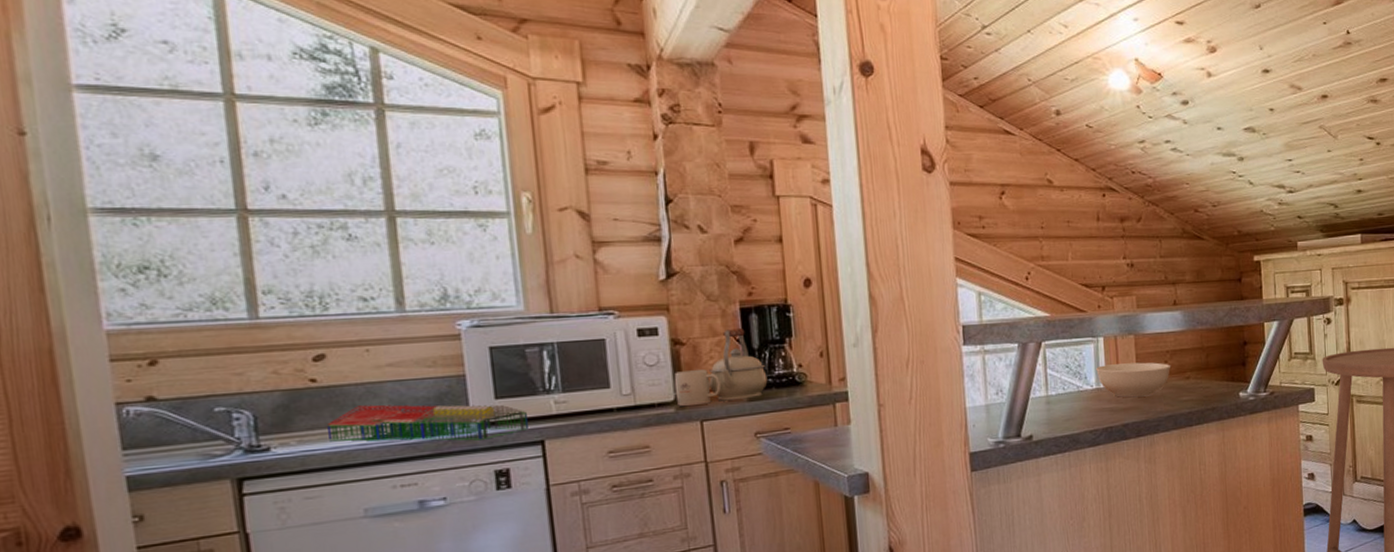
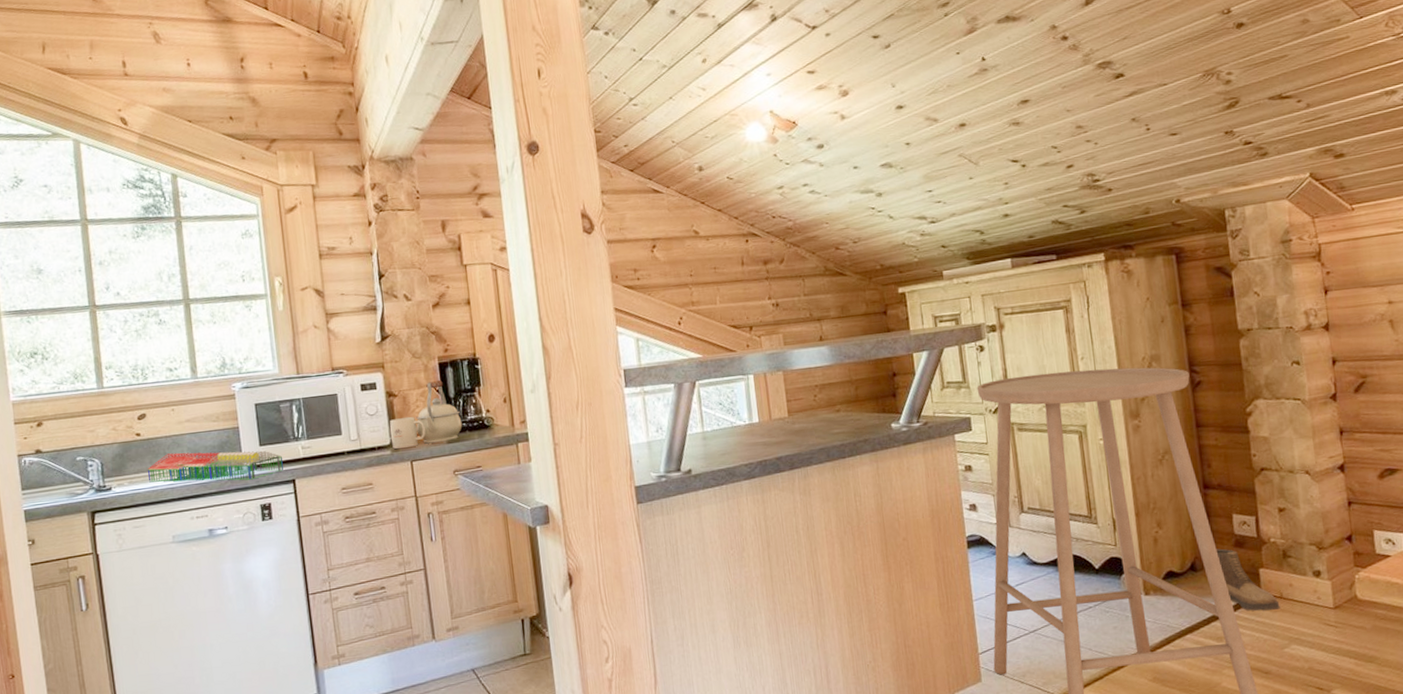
bowl: present [1096,362,1172,398] -> none [748,397,821,432]

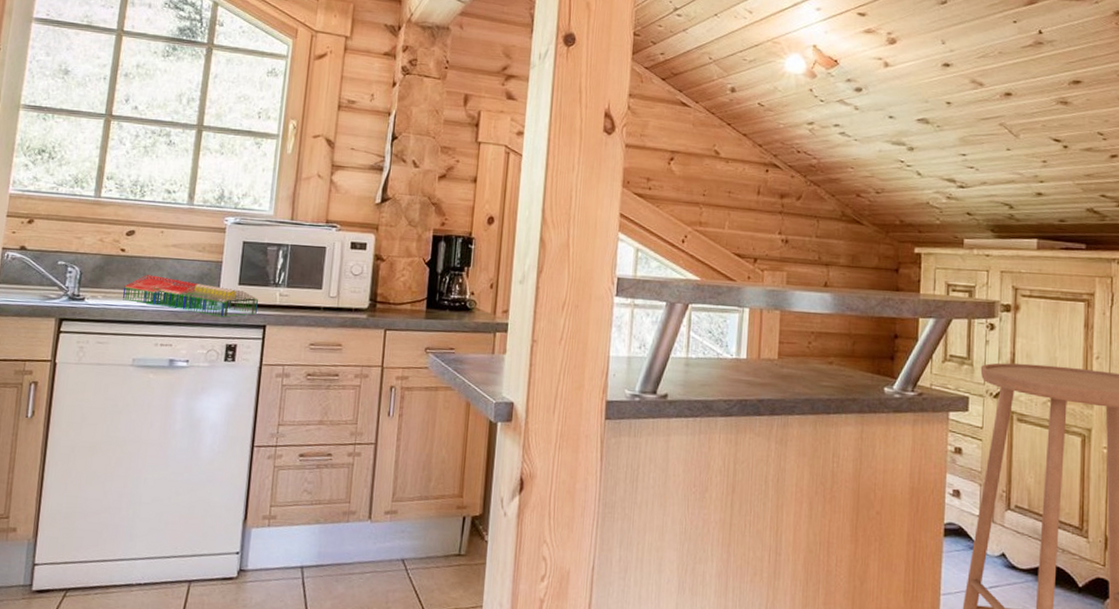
mug: present [389,416,427,450] -> none [369,283,407,316]
kettle: present [416,379,463,444] -> none [397,252,444,317]

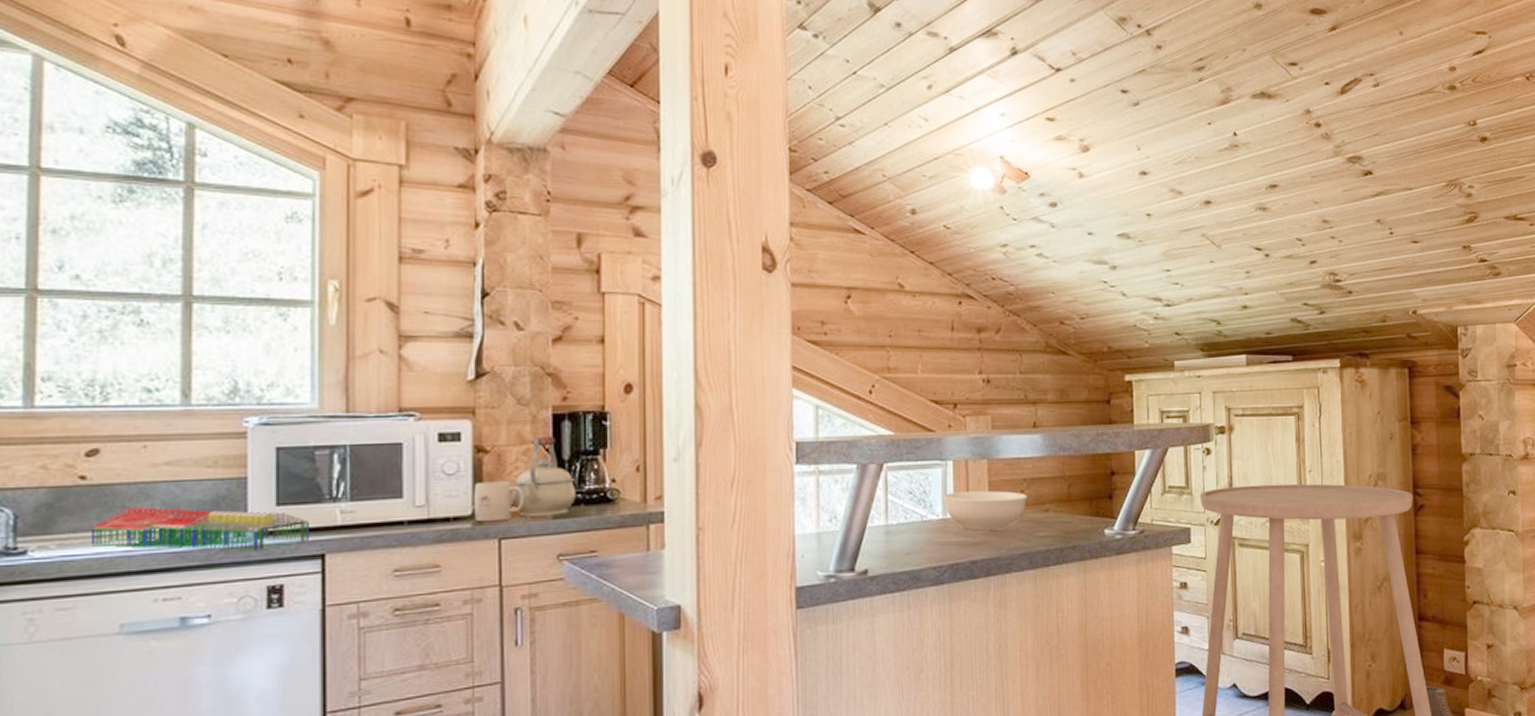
mug: none [369,283,407,316] -> present [473,480,525,523]
kettle: none [397,252,444,317] -> present [511,435,576,517]
bowl: none [738,336,815,375] -> present [943,490,1028,531]

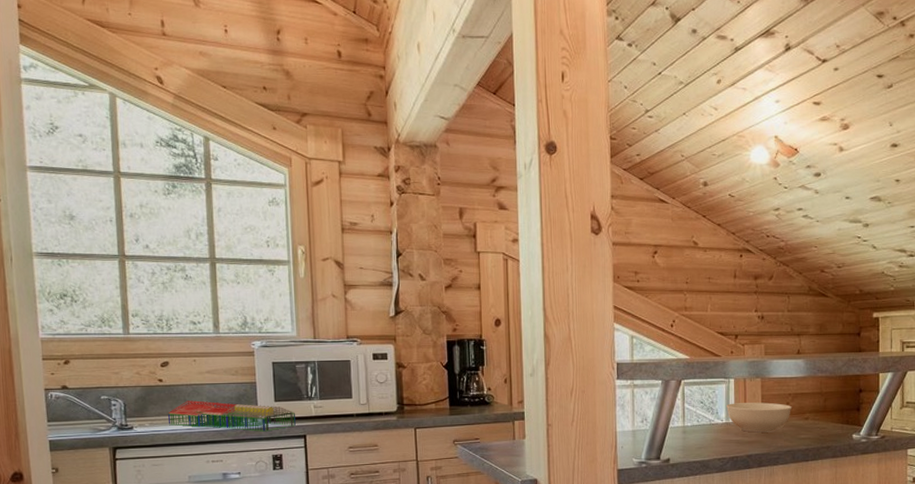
mug: present [473,480,525,523] -> none [397,387,431,417]
kettle: present [511,435,576,517] -> none [422,356,465,414]

